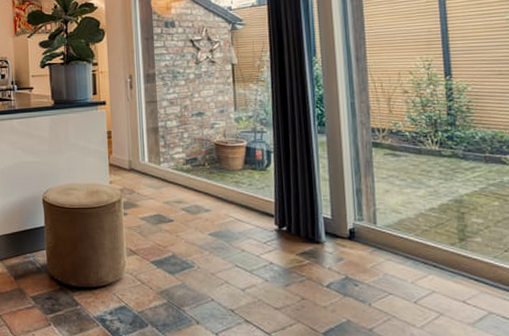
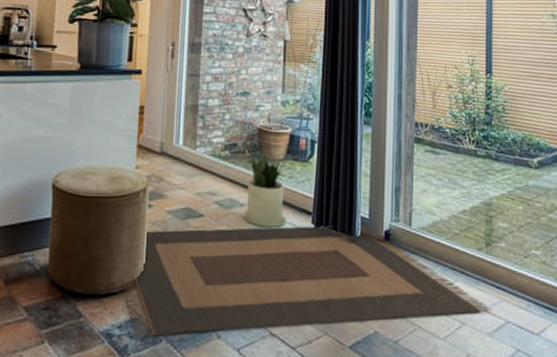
rug: none [106,224,472,322] -> present [119,224,492,338]
planter: none [209,165,250,229] -> present [243,153,286,227]

